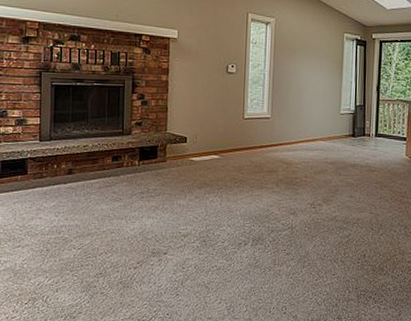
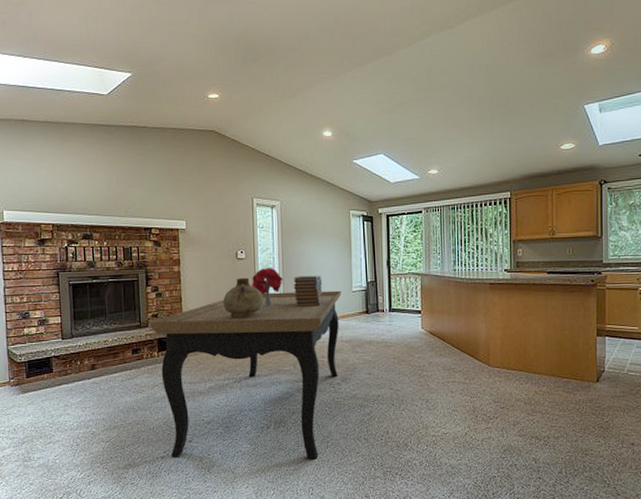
dining table: none [132,109,330,279] -> present [149,290,342,460]
ceramic jug: none [210,92,251,133] -> present [223,277,264,318]
bouquet: none [239,83,272,123] -> present [251,267,283,306]
book stack: none [282,94,312,126] -> present [293,275,323,307]

